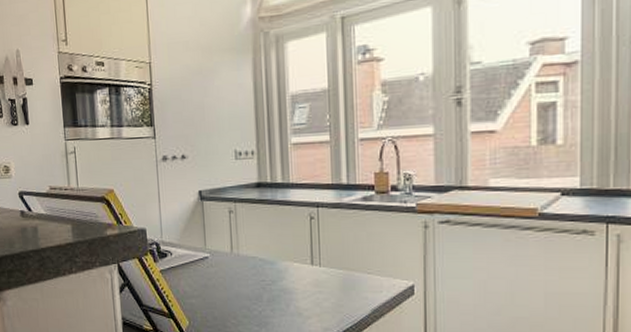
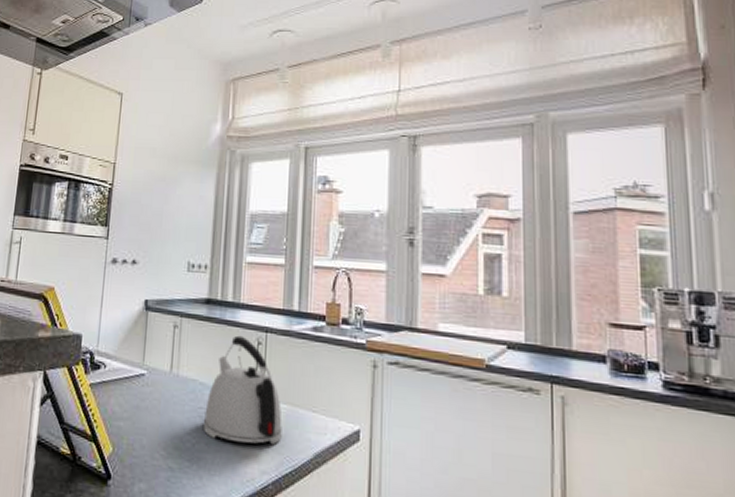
kettle: none [266,213,340,306] -> present [203,335,283,444]

